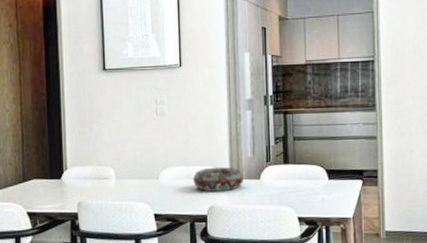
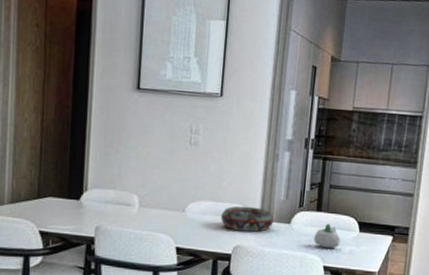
succulent planter: none [285,175,311,199] -> present [314,223,341,248]

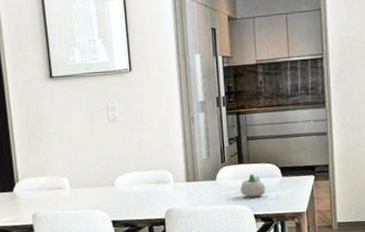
decorative bowl: present [221,206,274,232] -> none [149,170,199,195]

